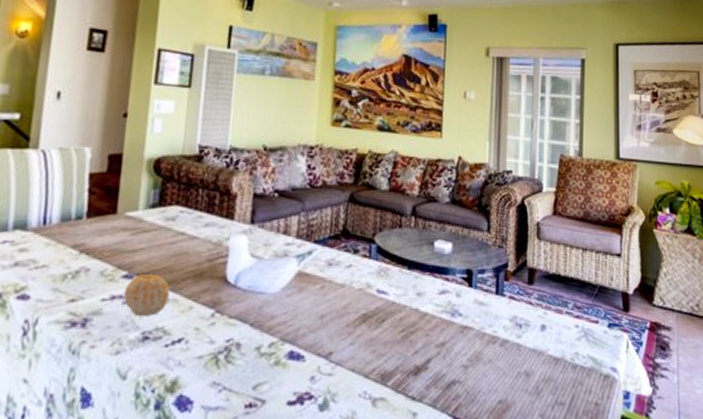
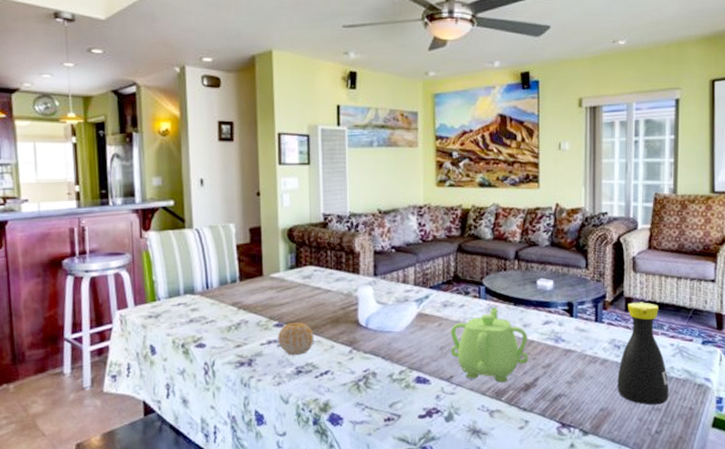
teapot: none [331,270,422,363] -> present [450,307,528,383]
bottle: none [518,274,573,399] -> present [617,302,669,406]

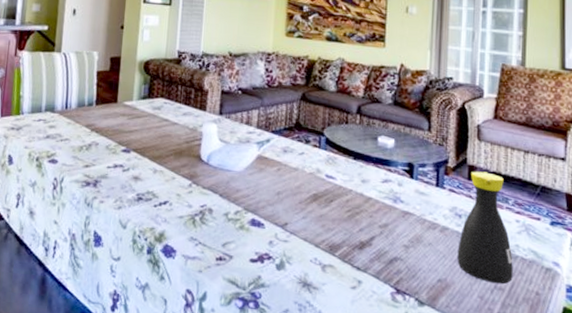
fruit: present [278,323,314,355] -> none [123,150,158,182]
teapot: present [450,307,528,383] -> none [286,159,366,237]

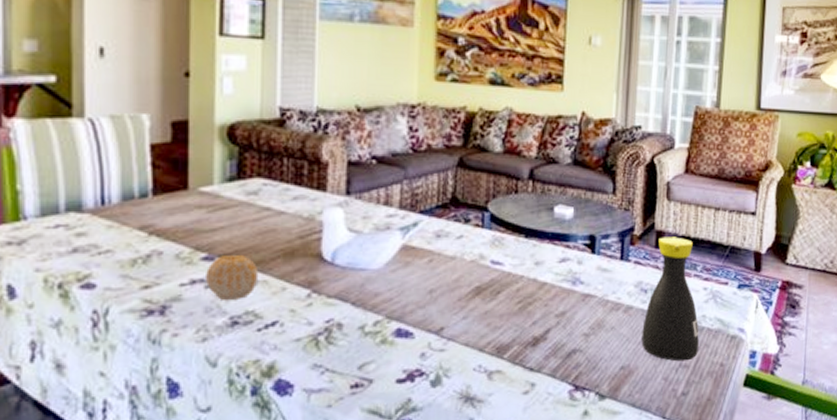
fruit: none [123,150,158,182] -> present [206,255,259,300]

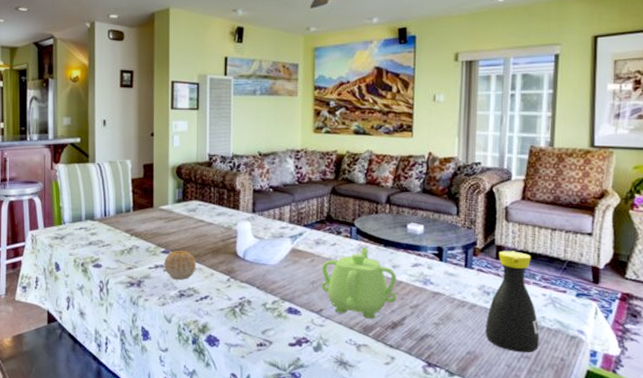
teapot: none [442,239,540,336] -> present [321,247,397,319]

